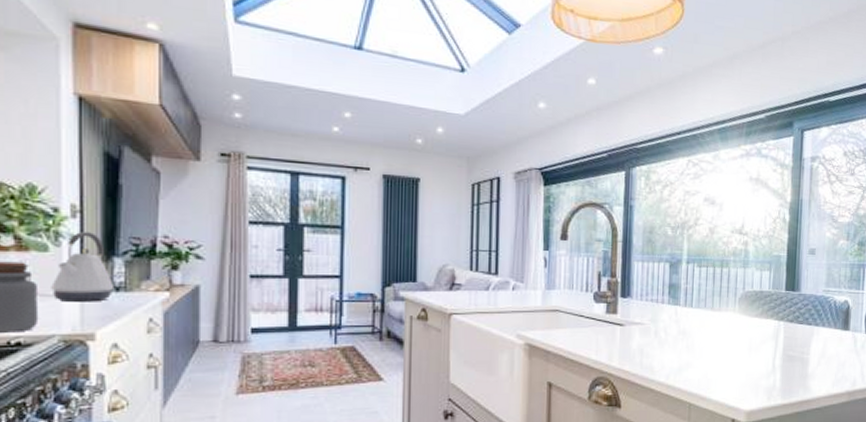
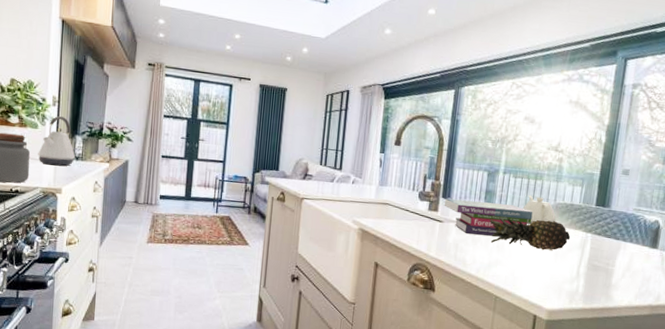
books: none [623,297,722,337] -> present [444,198,533,237]
fruit: none [676,311,763,345] -> present [490,216,571,250]
teapot: none [710,285,747,316] -> present [522,195,556,223]

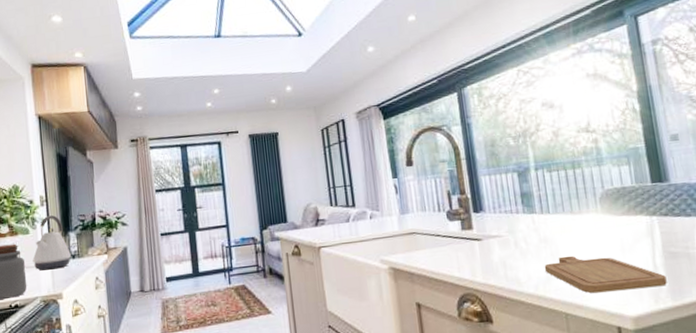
books: present [444,198,533,237] -> none [477,203,583,248]
chopping board: none [488,250,584,291] -> present [544,255,667,294]
fruit: present [490,216,571,250] -> none [534,211,634,252]
teapot: present [522,195,556,223] -> none [567,187,611,219]

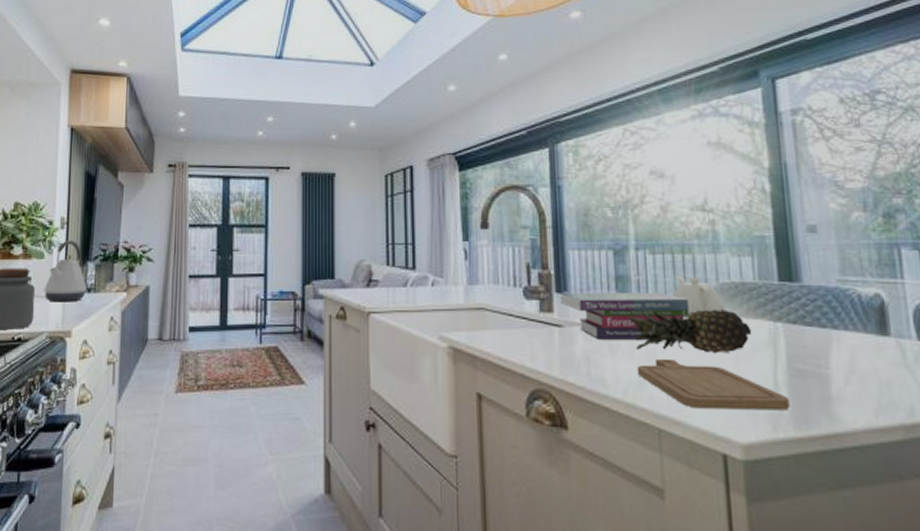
books: none [477,203,583,248] -> present [559,293,690,341]
fruit: none [534,211,634,252] -> present [628,309,752,354]
teapot: none [567,187,611,219] -> present [672,275,725,316]

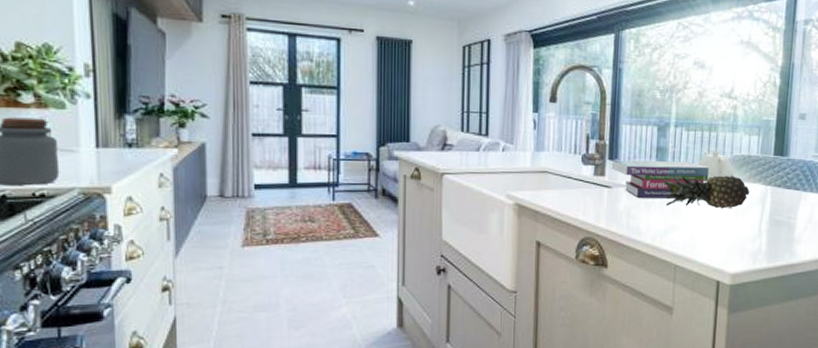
kettle: present [44,241,86,302] -> none [69,90,126,157]
chopping board: present [637,358,790,411] -> none [664,212,767,249]

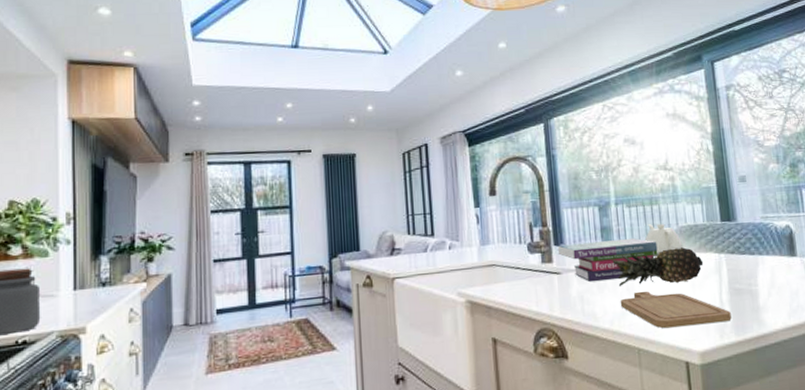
chopping board: none [664,212,767,249] -> present [620,290,732,329]

